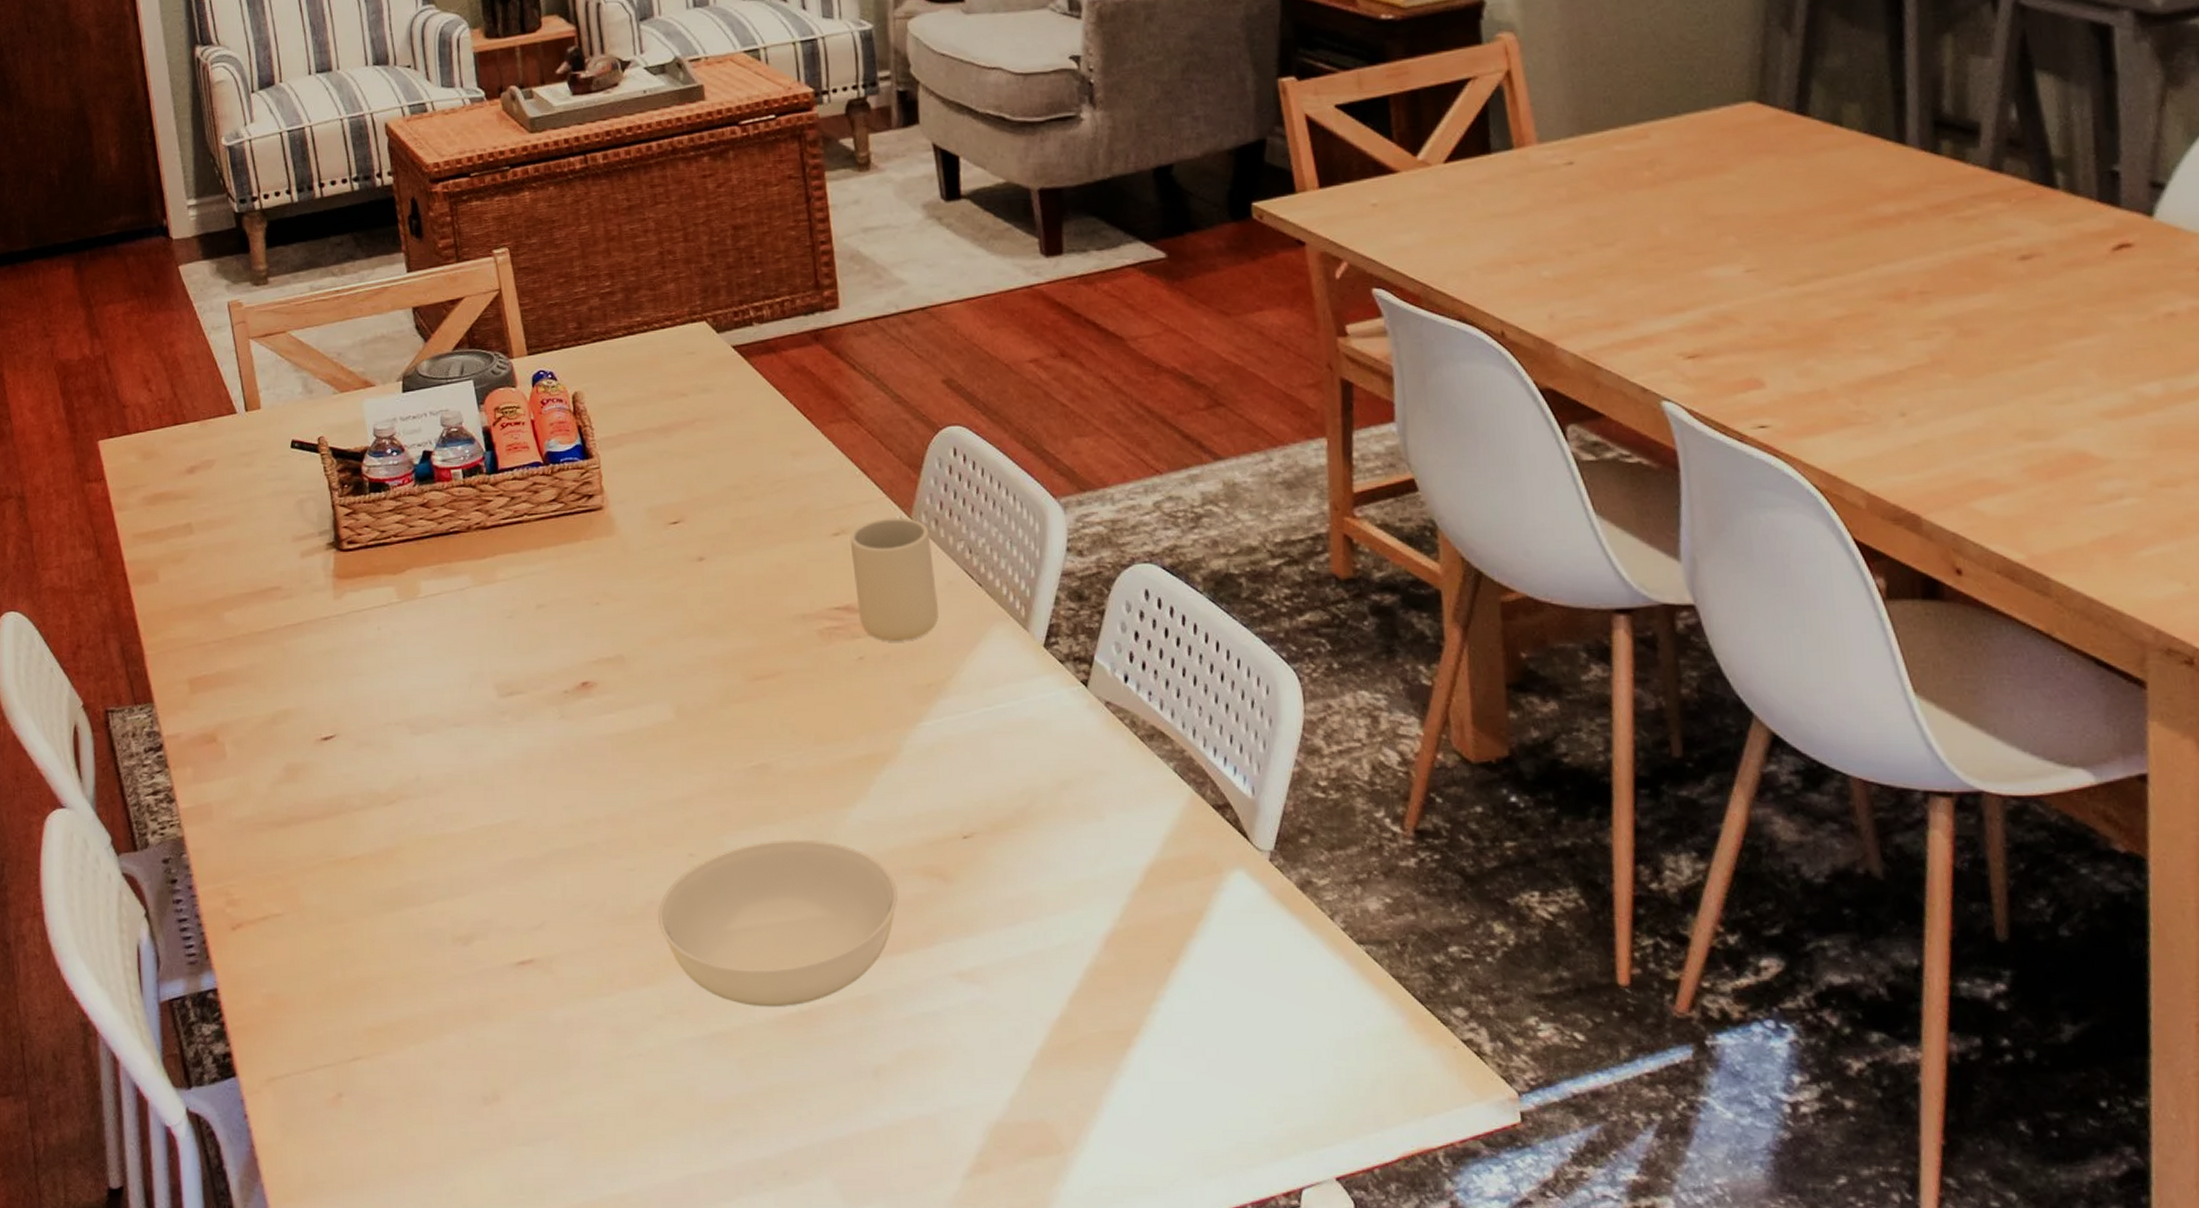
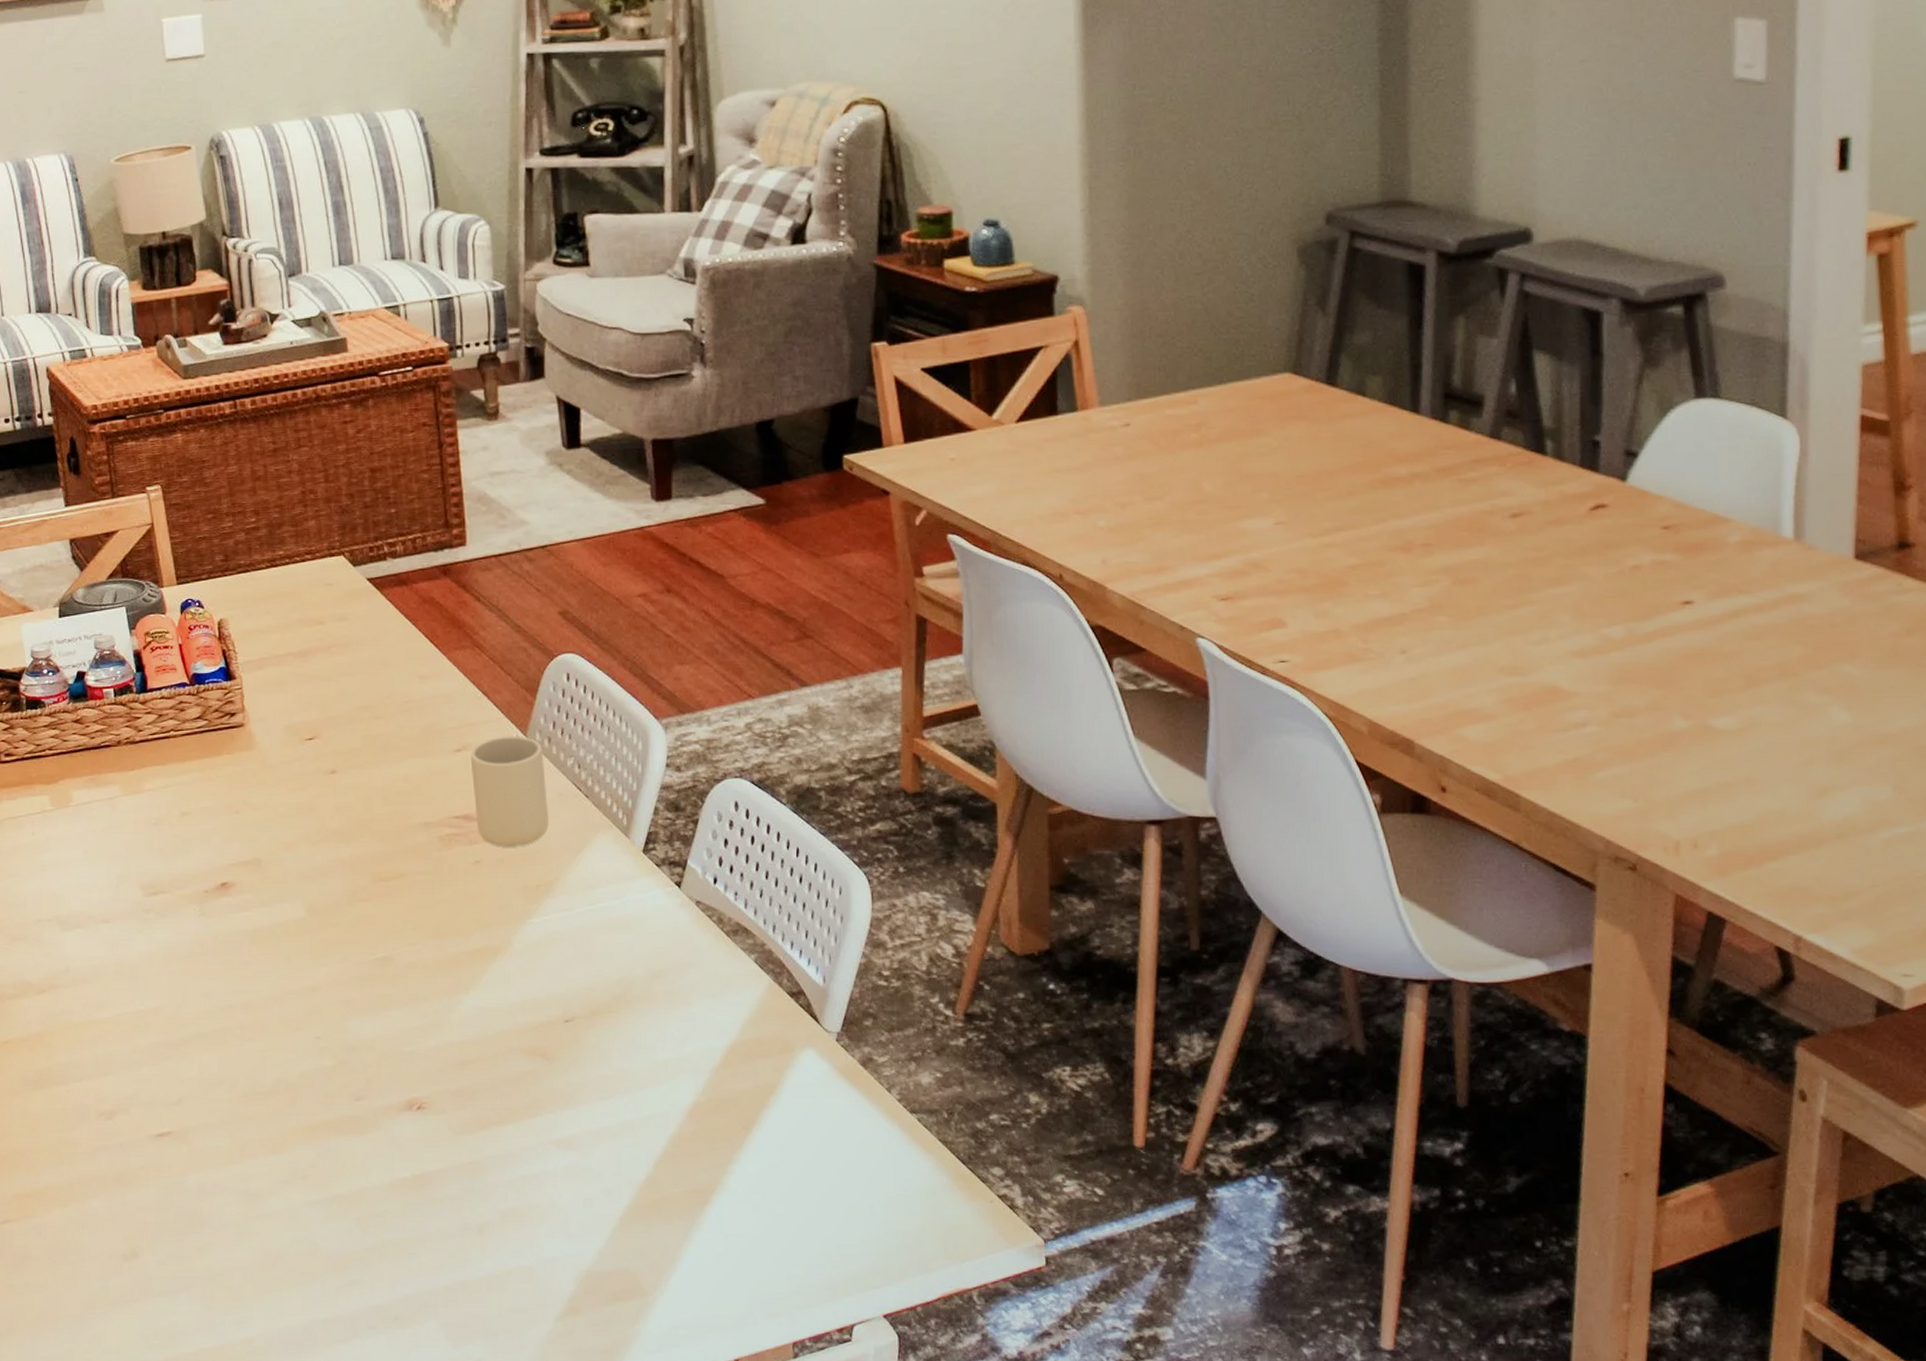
bowl: present [658,839,898,1007] -> none [287,1023,504,1173]

